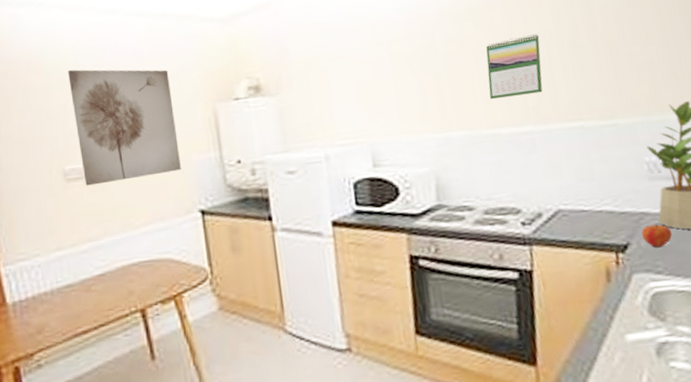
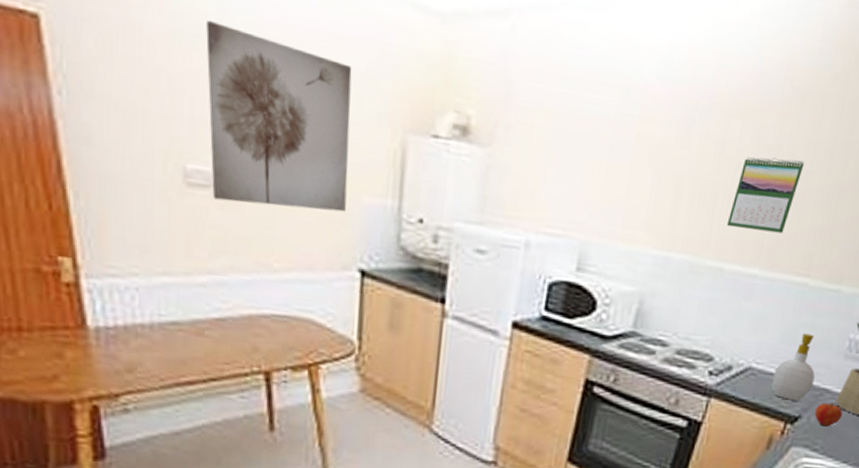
soap bottle: none [584,167,629,231] -> present [771,333,815,401]

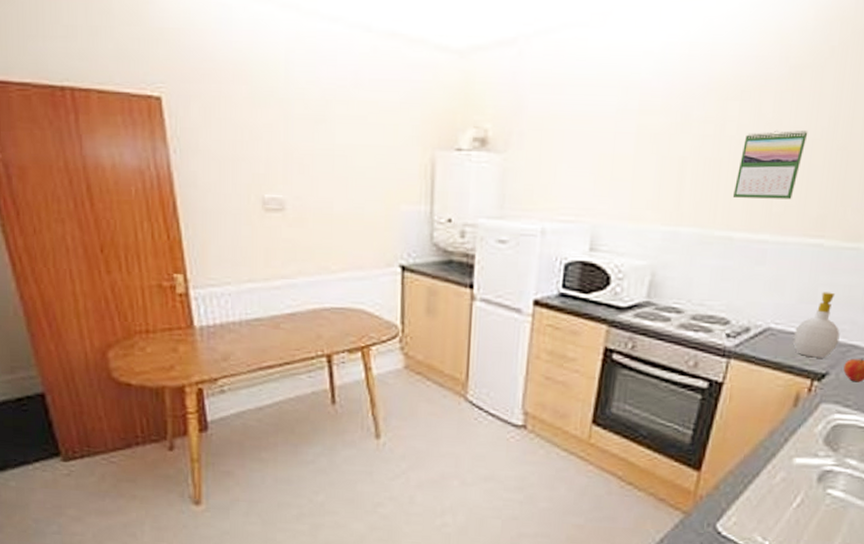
wall art: present [206,21,352,213] -> none [277,84,389,220]

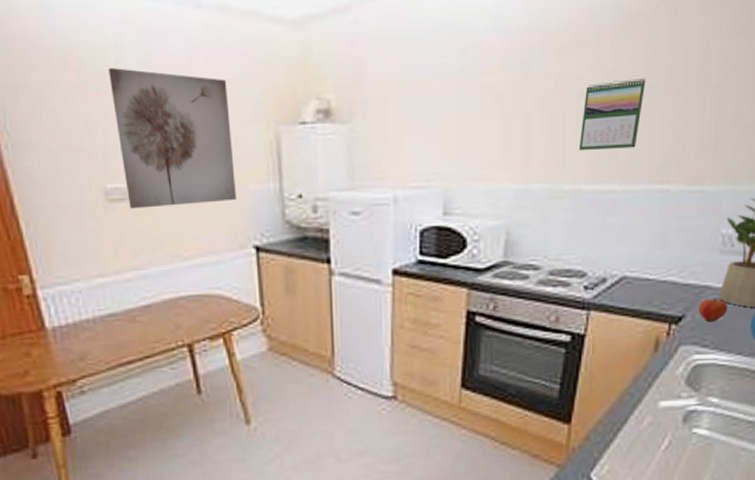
wall art: none [277,84,389,220] -> present [108,68,236,209]
soap bottle: present [793,292,840,358] -> none [648,236,693,302]

